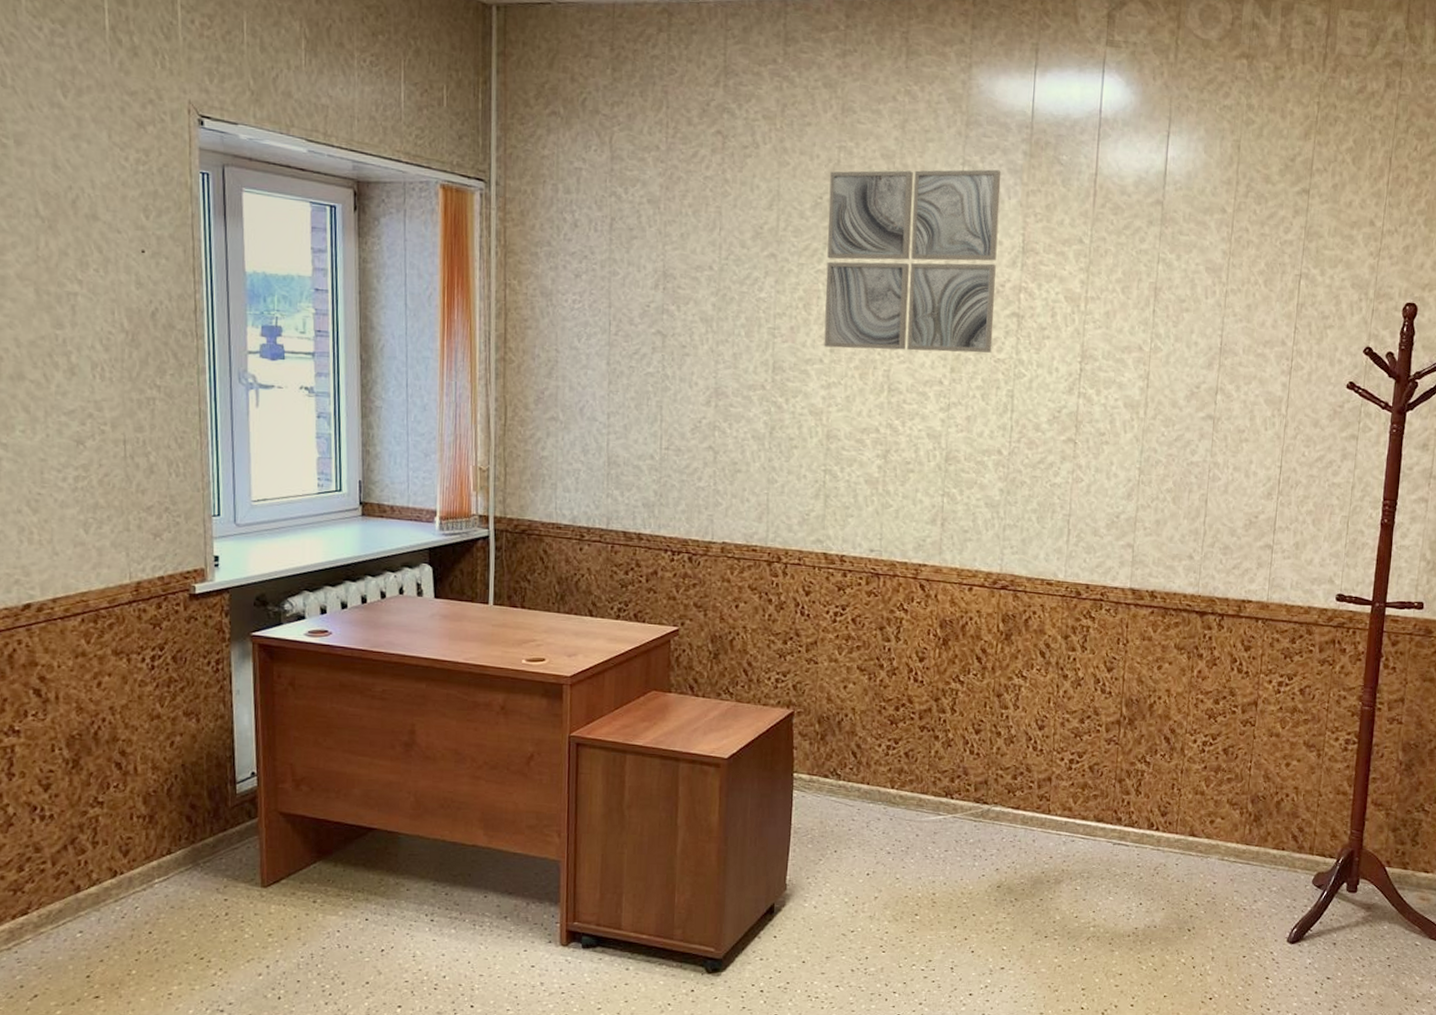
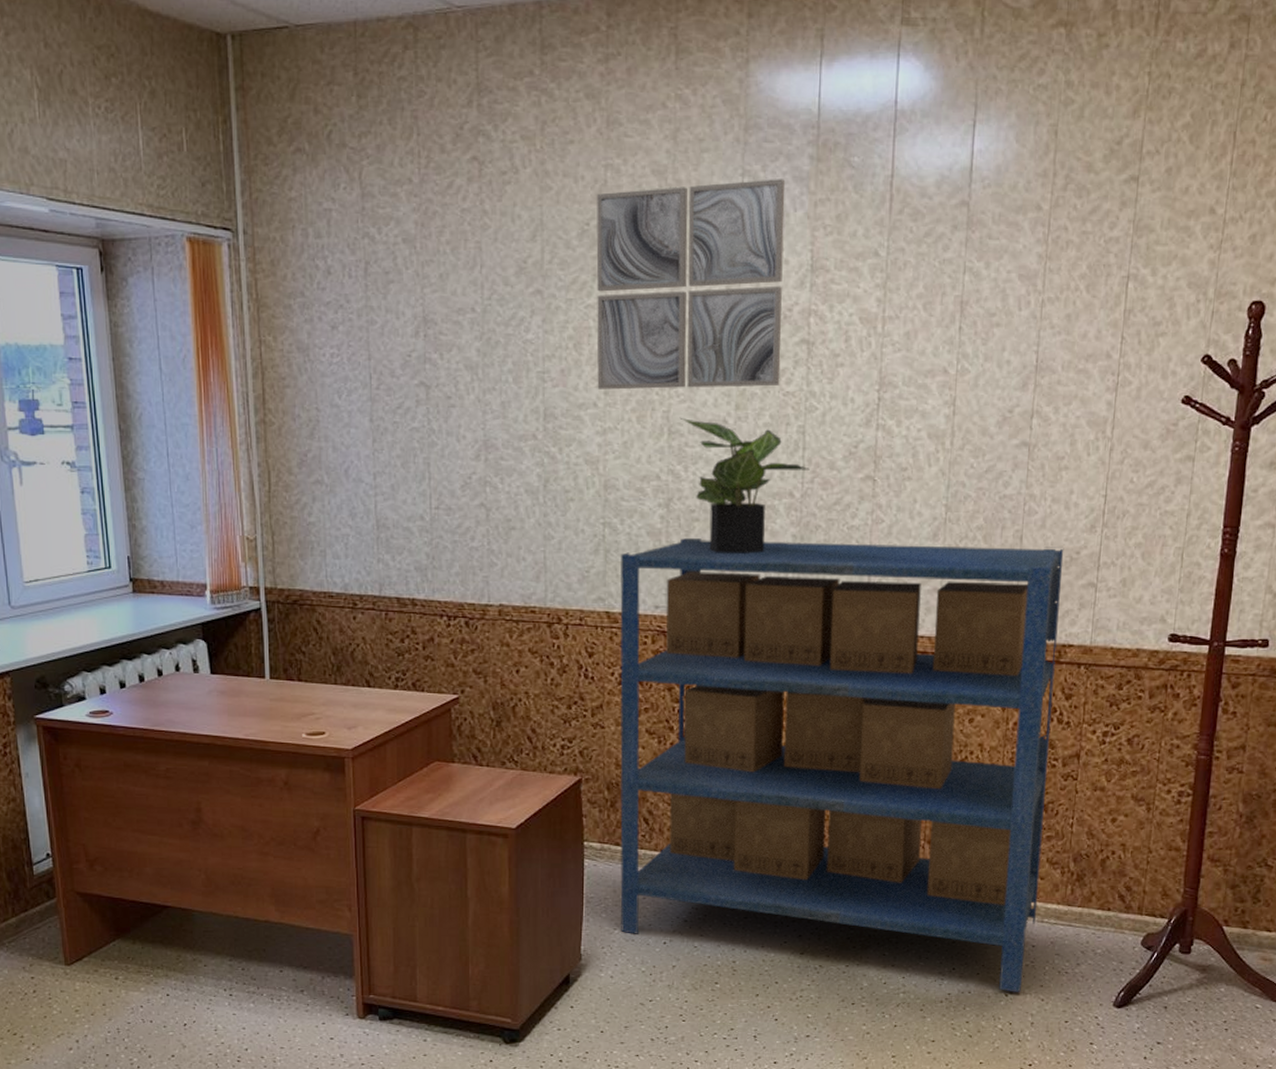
shelving unit: none [826,487,1244,928] -> present [620,538,1064,993]
potted plant: none [899,376,1017,505] -> present [679,417,810,554]

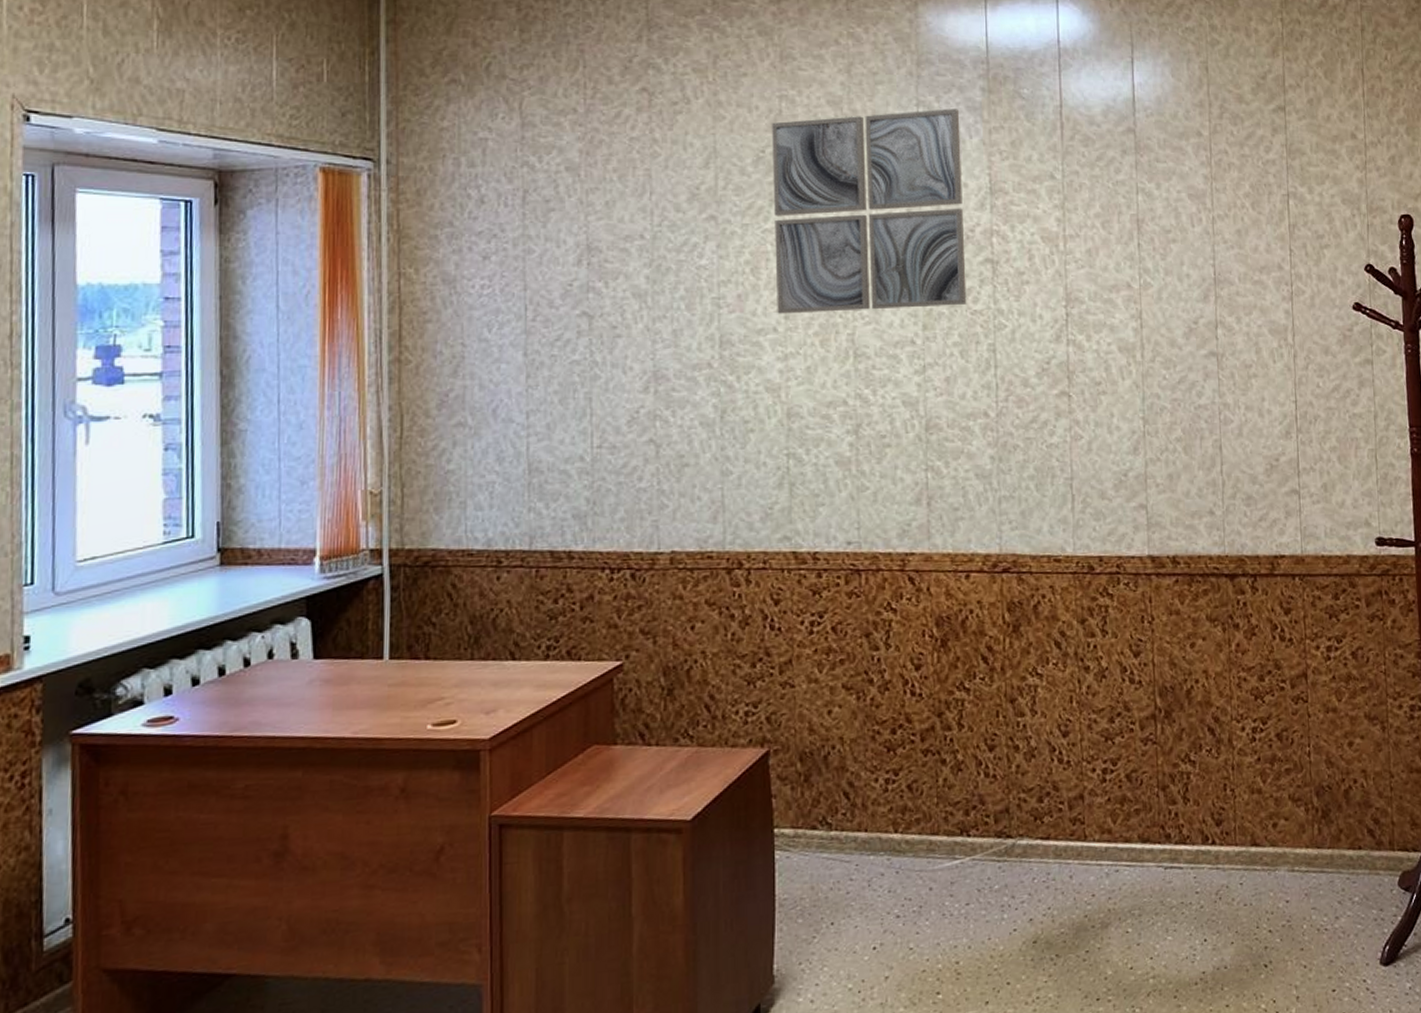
shelving unit: present [620,538,1064,993] -> none [808,455,1286,962]
potted plant: present [679,417,810,554] -> none [865,339,1003,480]

